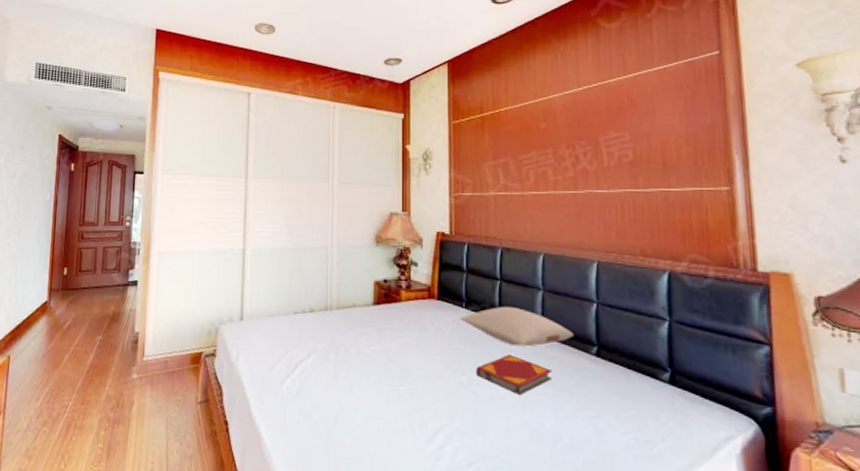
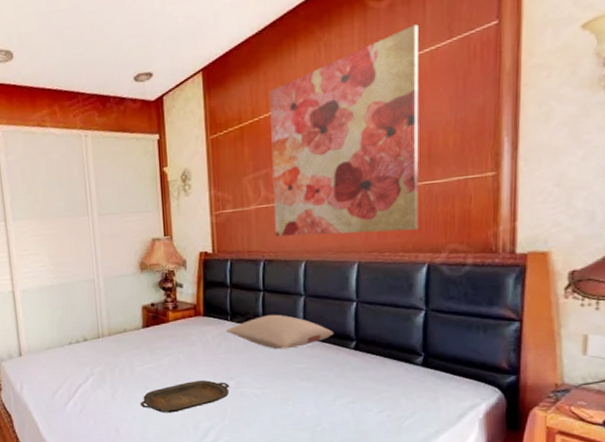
serving tray: none [363,370,462,406] -> present [140,380,229,413]
hardback book: present [476,354,553,396] -> none [242,357,314,392]
wall art: none [510,46,657,235] -> present [270,24,419,237]

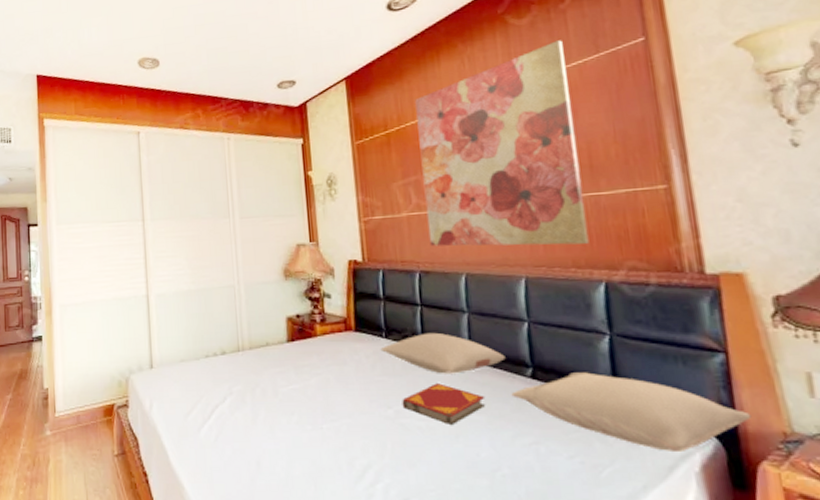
serving tray: present [140,380,229,413] -> none [284,406,388,445]
hardback book: none [242,357,314,392] -> present [402,383,486,426]
pillow: none [336,341,532,404] -> present [511,371,752,451]

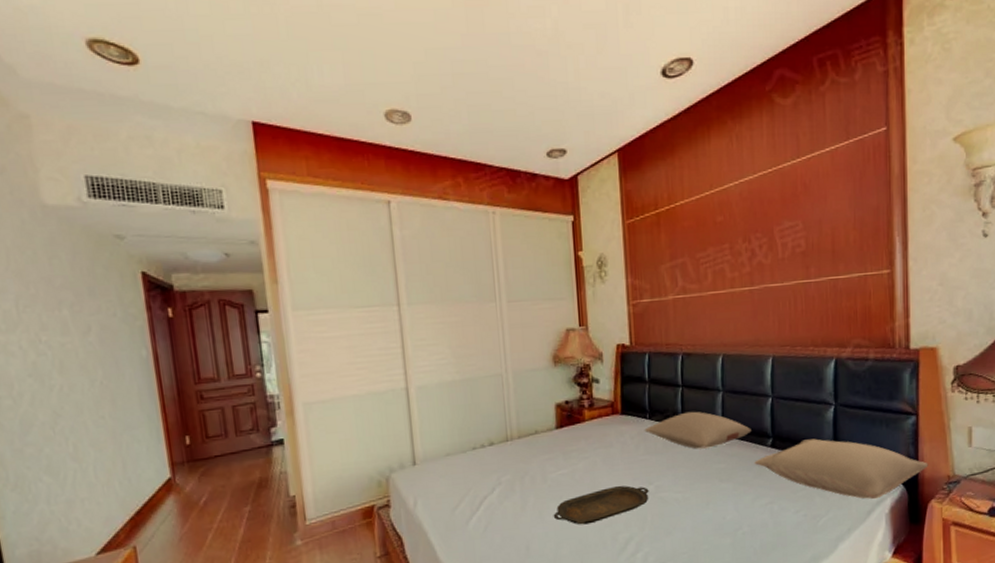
serving tray: none [284,406,388,445] -> present [553,485,649,525]
hardback book: present [402,383,486,426] -> none [662,458,733,495]
wall art: present [415,40,590,247] -> none [685,124,826,329]

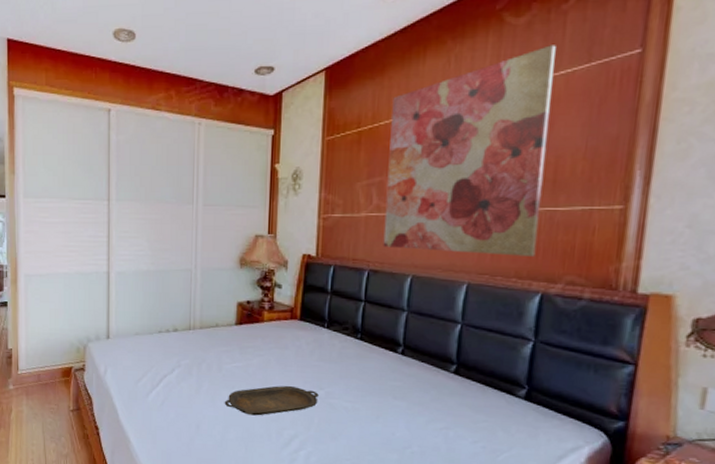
pillow: present [644,411,751,449] -> none [320,326,434,365]
wall art: none [685,124,826,329] -> present [383,45,556,256]
pillow: present [754,437,928,499] -> none [433,371,643,445]

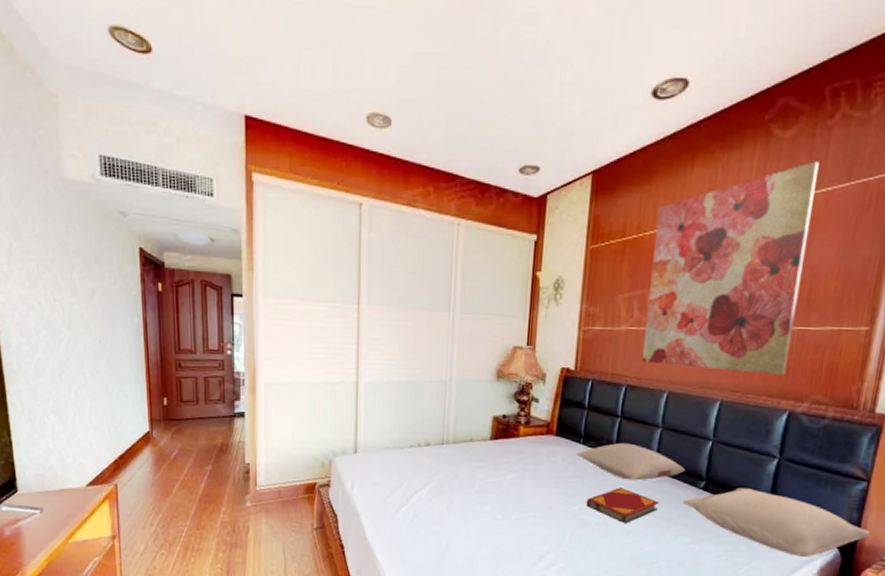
serving tray: present [224,385,319,416] -> none [476,501,572,533]
pillow: none [320,326,434,365] -> present [576,442,685,481]
hardback book: none [333,371,409,409] -> present [586,488,660,524]
pillow: none [433,371,643,445] -> present [682,487,871,557]

